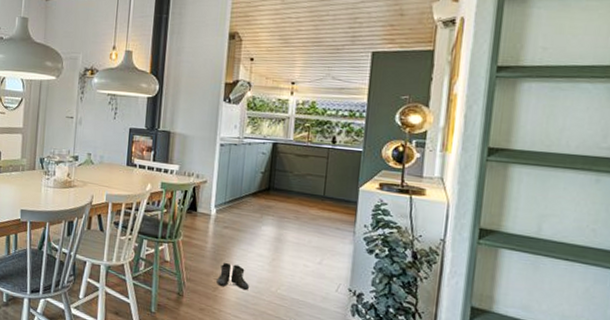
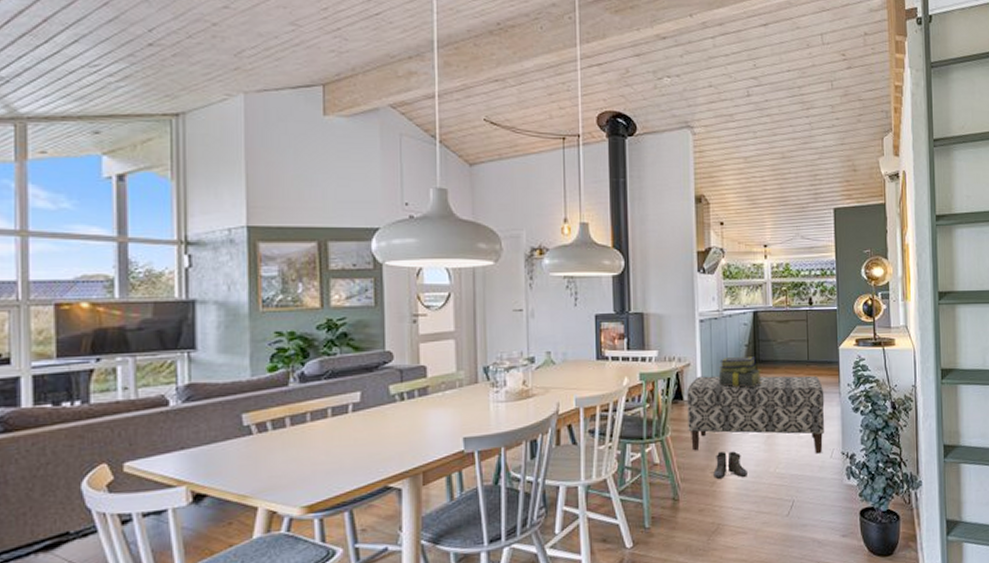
bench: none [198,193,337,286] -> present [687,375,825,454]
stack of books: none [232,181,275,212] -> present [719,357,762,388]

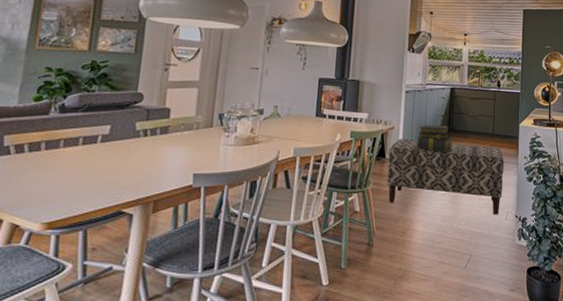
boots: present [713,451,747,479] -> none [404,206,434,231]

